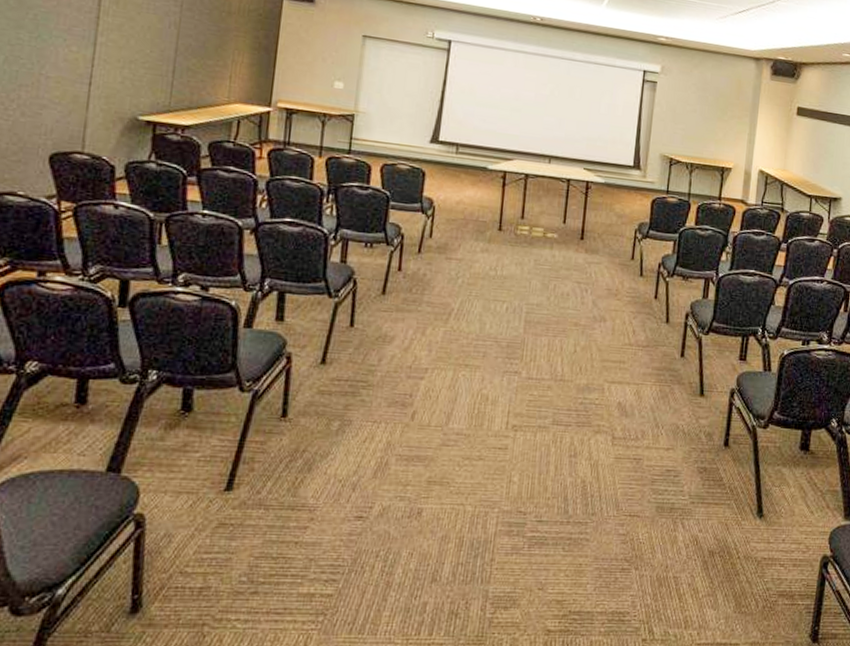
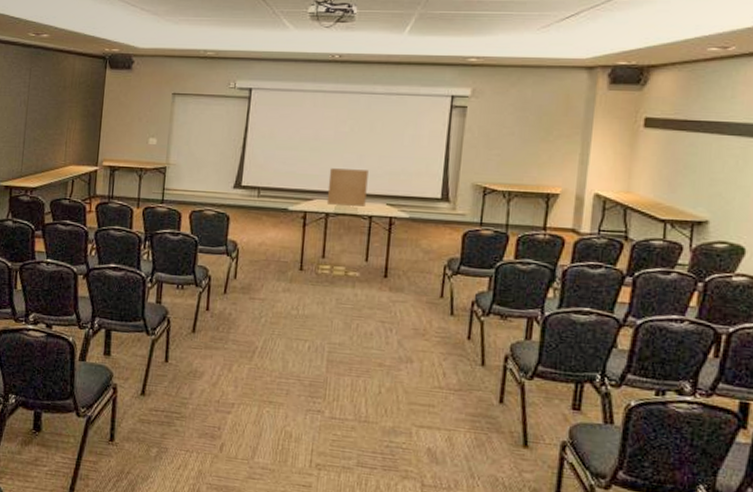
cardboard box: none [526,130,567,170] -> present [326,168,369,207]

